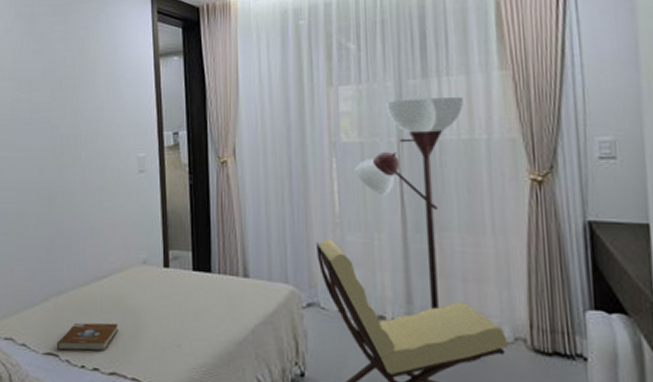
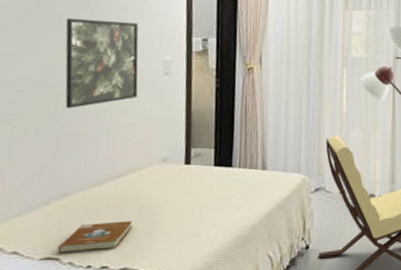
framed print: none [53,120,116,208] -> present [65,18,139,108]

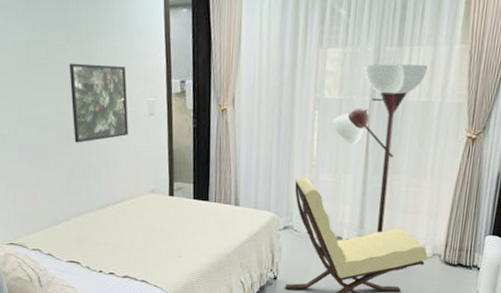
book: present [57,220,132,253] -> none [78,238,130,260]

